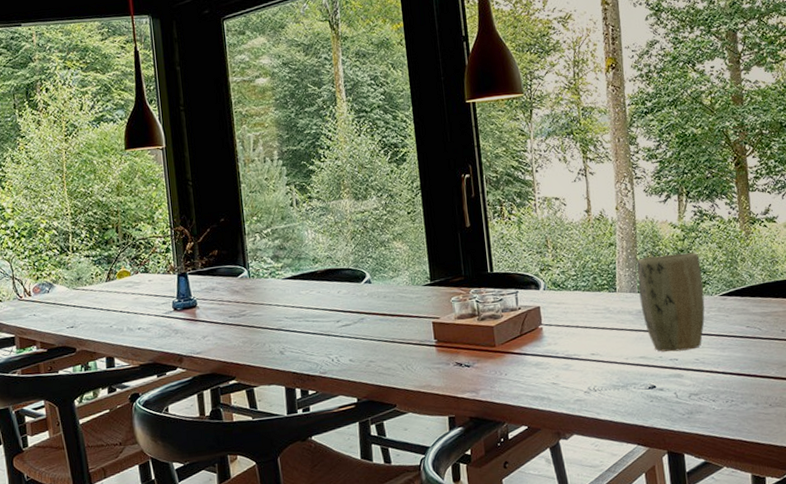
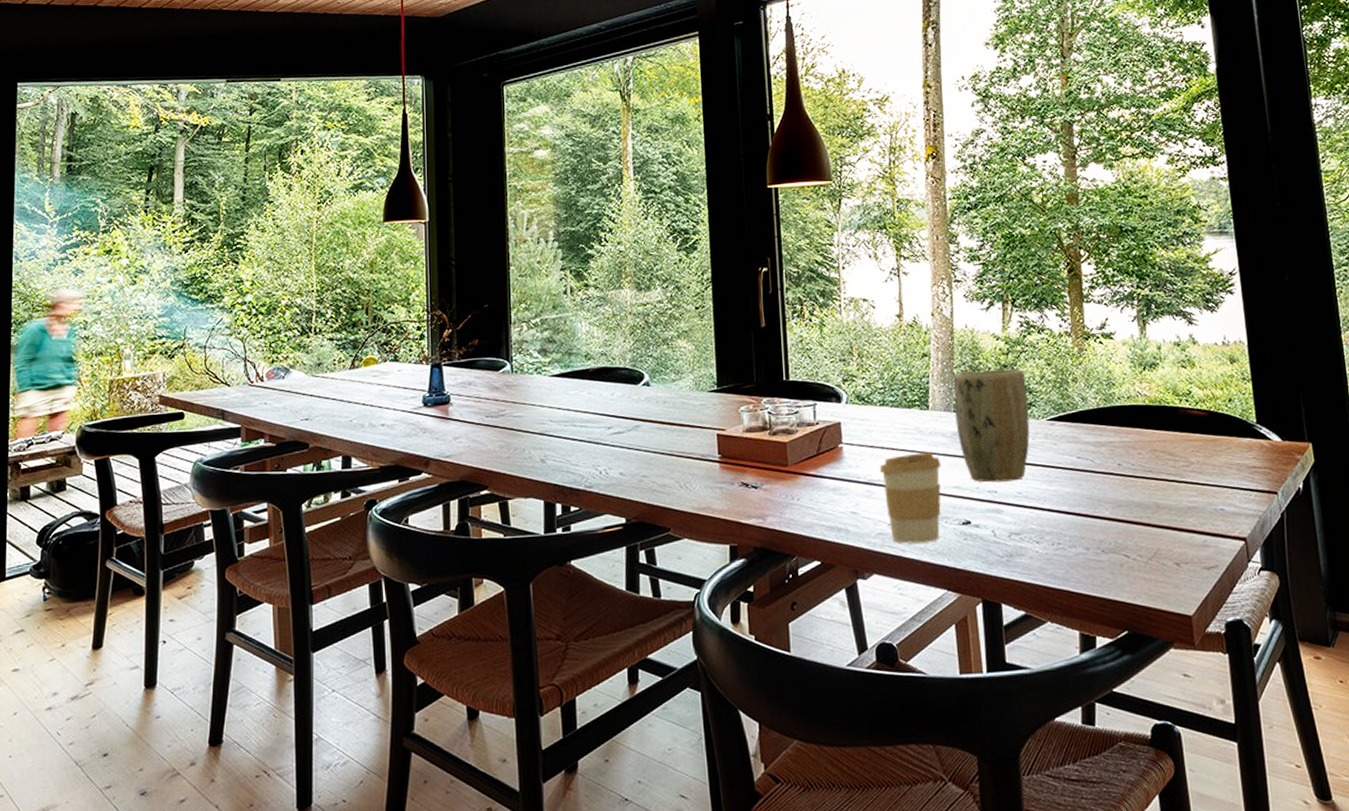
coffee cup: none [575,328,630,408] -> present [879,452,942,544]

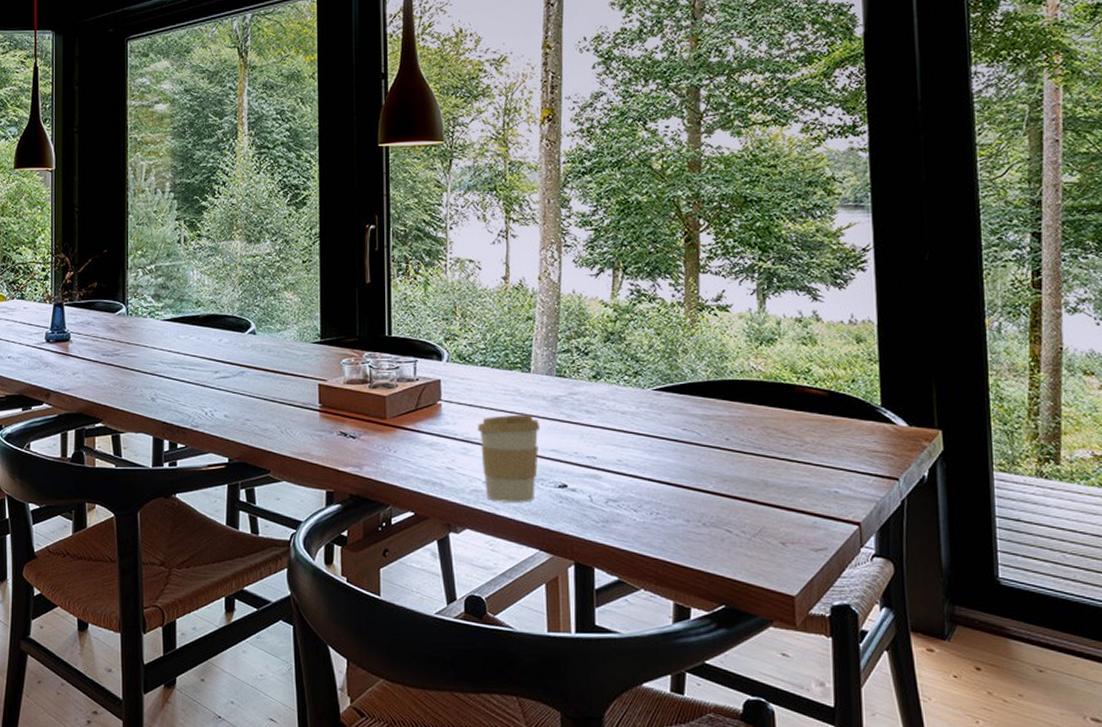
plant pot: present [953,368,1030,483] -> none [556,337,634,448]

